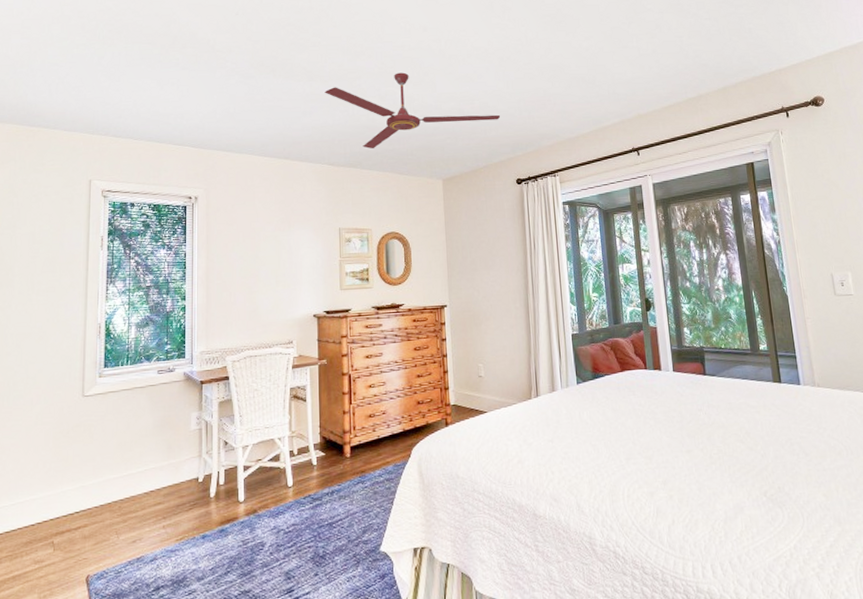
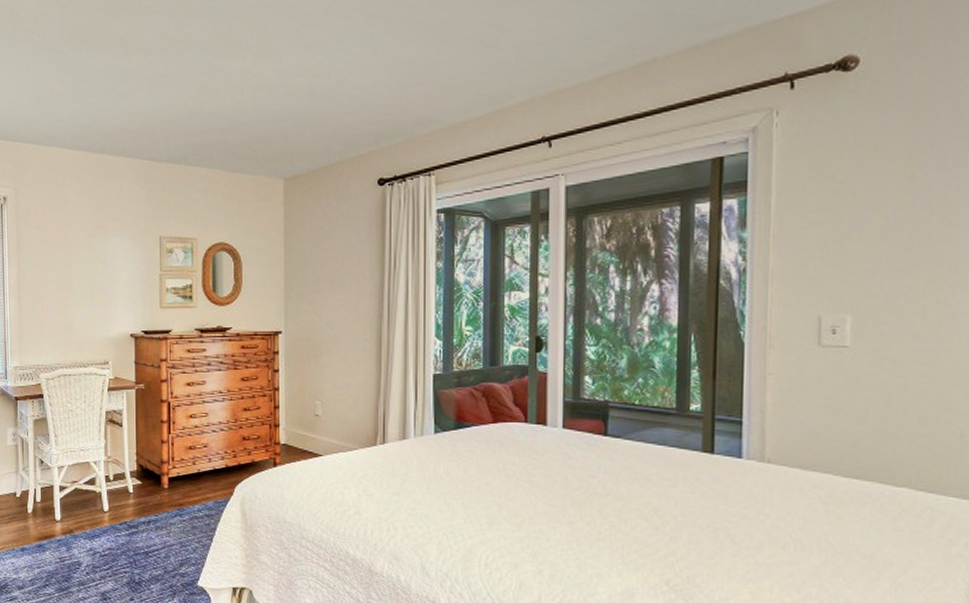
ceiling fan: present [324,72,501,149] -> none [145,39,364,140]

